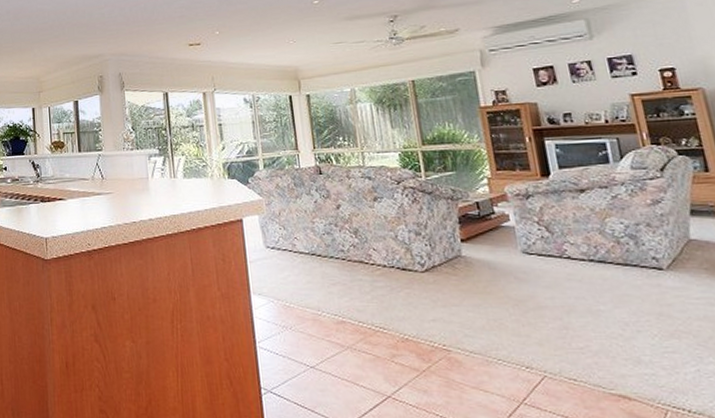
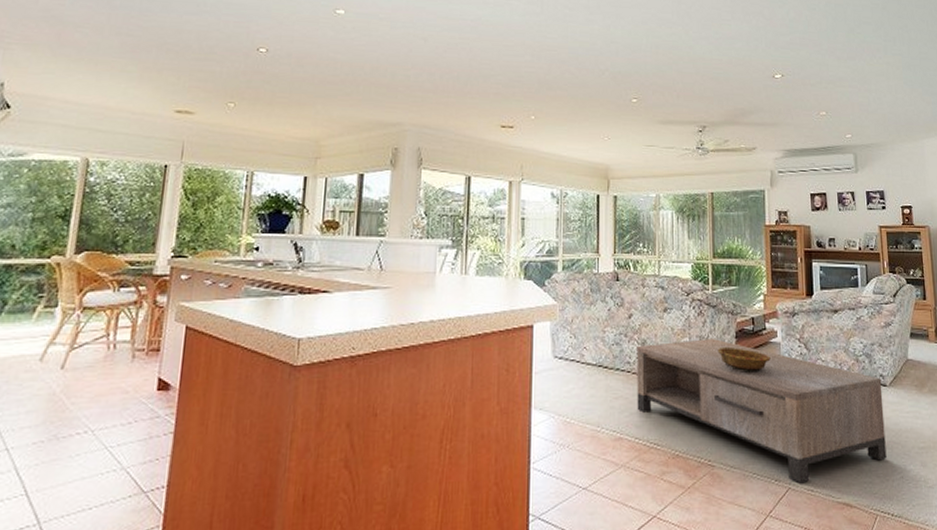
coffee table: none [349,225,673,372] -> present [636,339,887,484]
decorative bowl: none [439,233,505,258] -> present [717,348,771,373]

